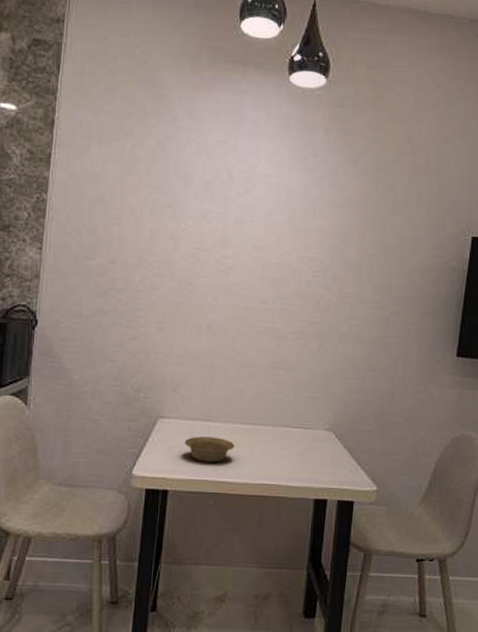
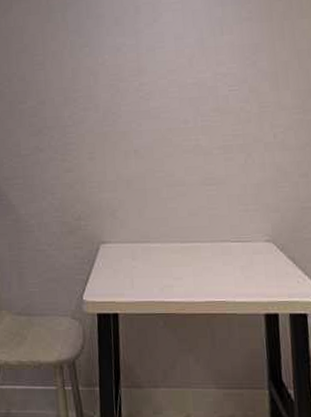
bowl: present [184,436,235,462] -> none [127,258,177,283]

